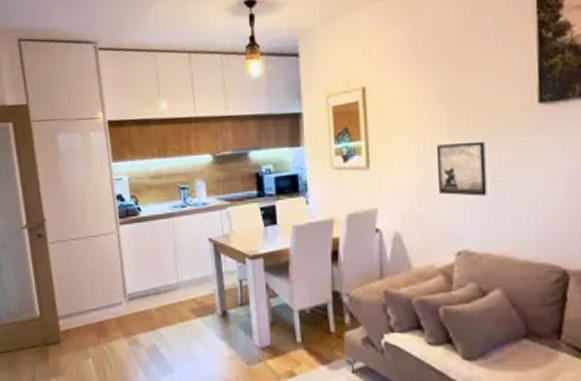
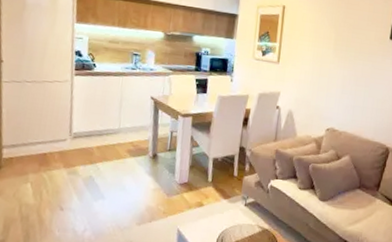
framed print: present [436,141,487,196] -> none [322,55,355,94]

